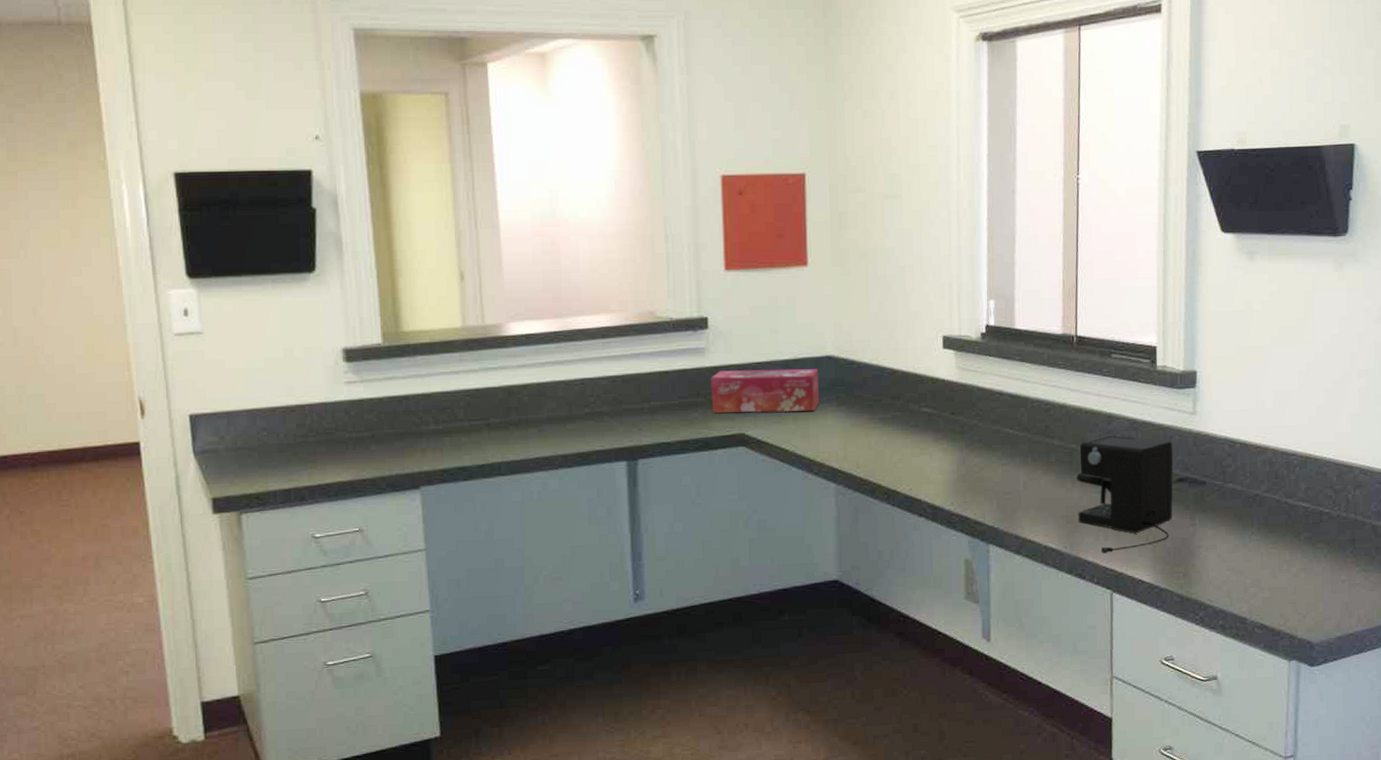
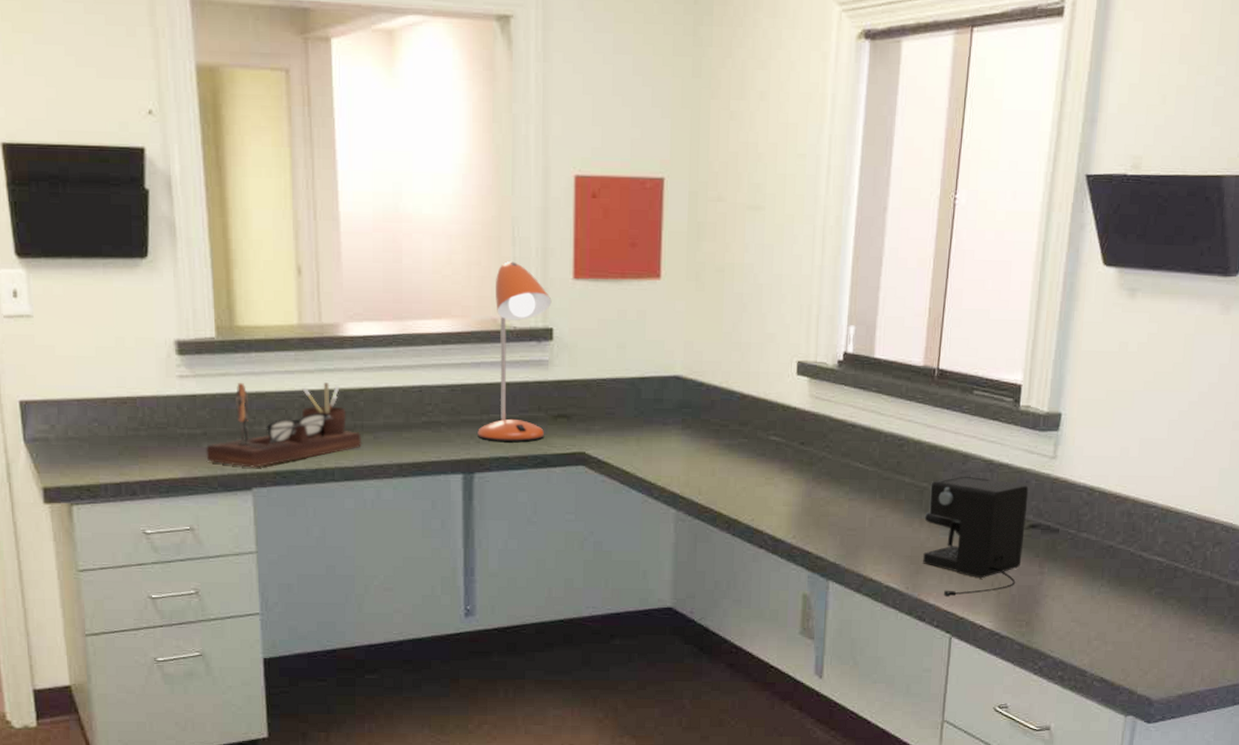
desk organizer: none [374,380,528,467] -> present [206,382,362,468]
desk lamp: none [639,257,705,428] -> present [478,261,552,442]
tissue box: present [710,369,819,414] -> none [552,385,665,432]

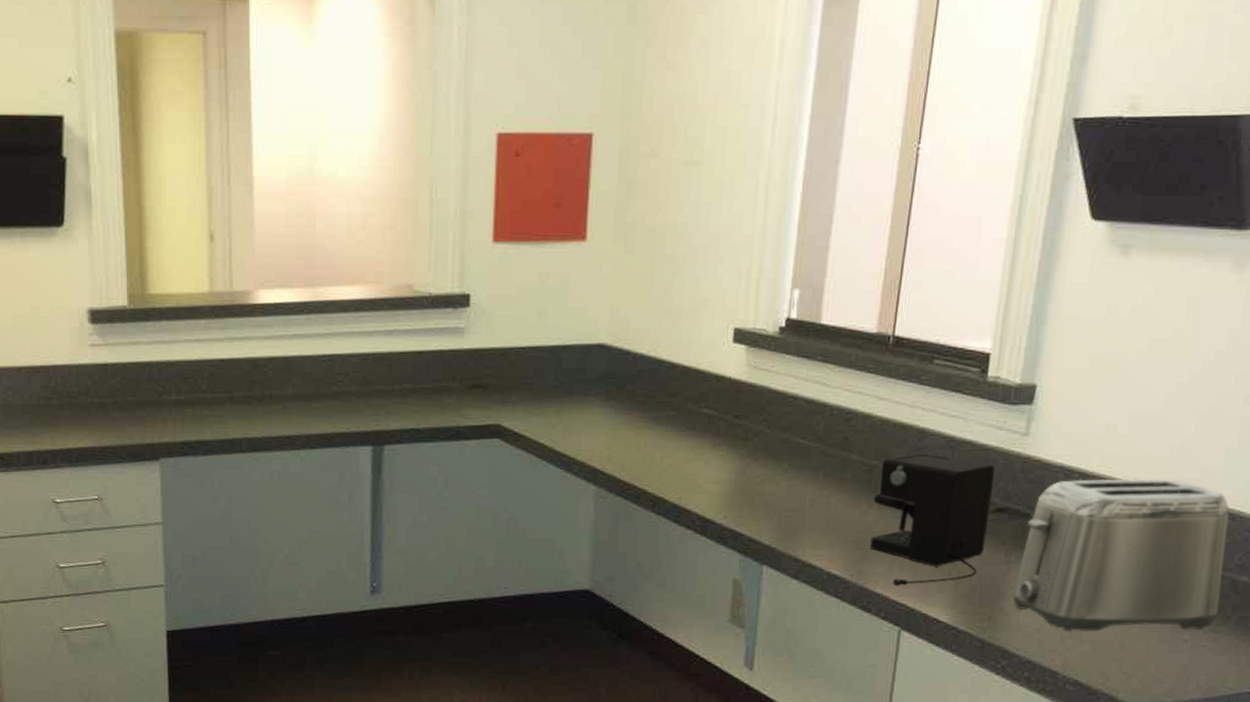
desk organizer: present [206,382,362,468] -> none [115,351,271,438]
desk lamp: present [478,261,552,442] -> none [388,225,470,413]
toaster: none [1046,496,1225,634] -> present [1012,479,1230,632]

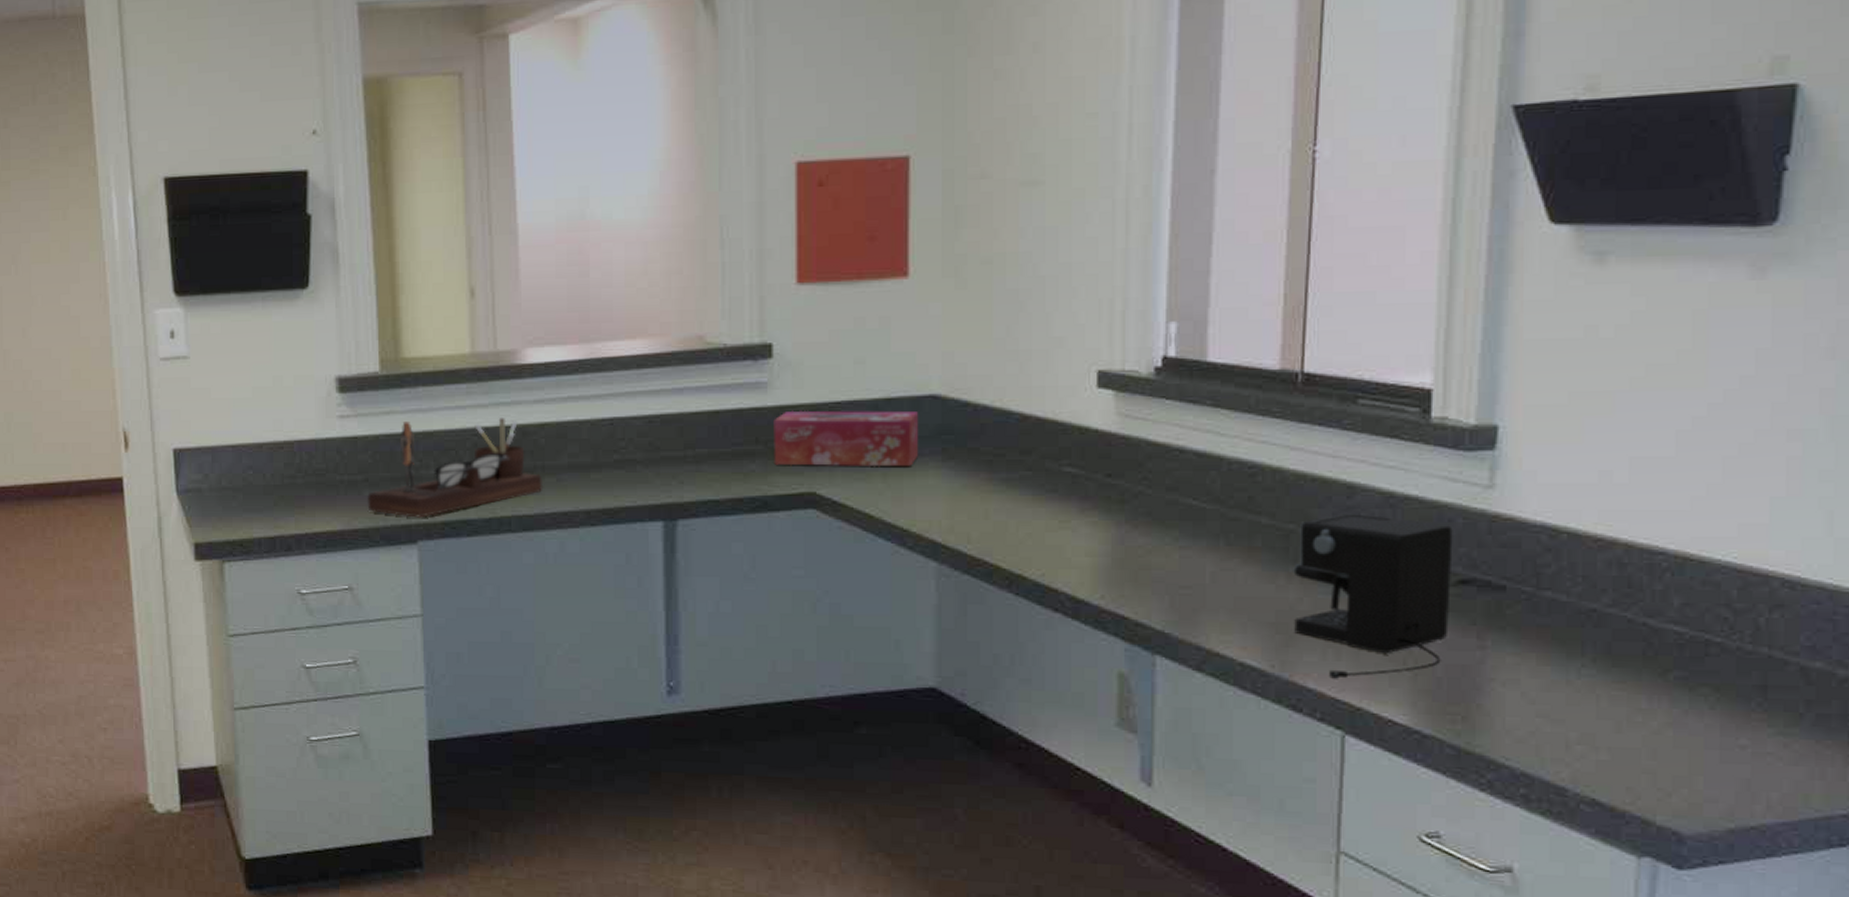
desk organizer: none [115,351,271,438] -> present [367,418,544,518]
tissue box: none [467,354,588,404] -> present [773,411,918,466]
toaster: present [1012,479,1230,632] -> none [1493,538,1787,736]

